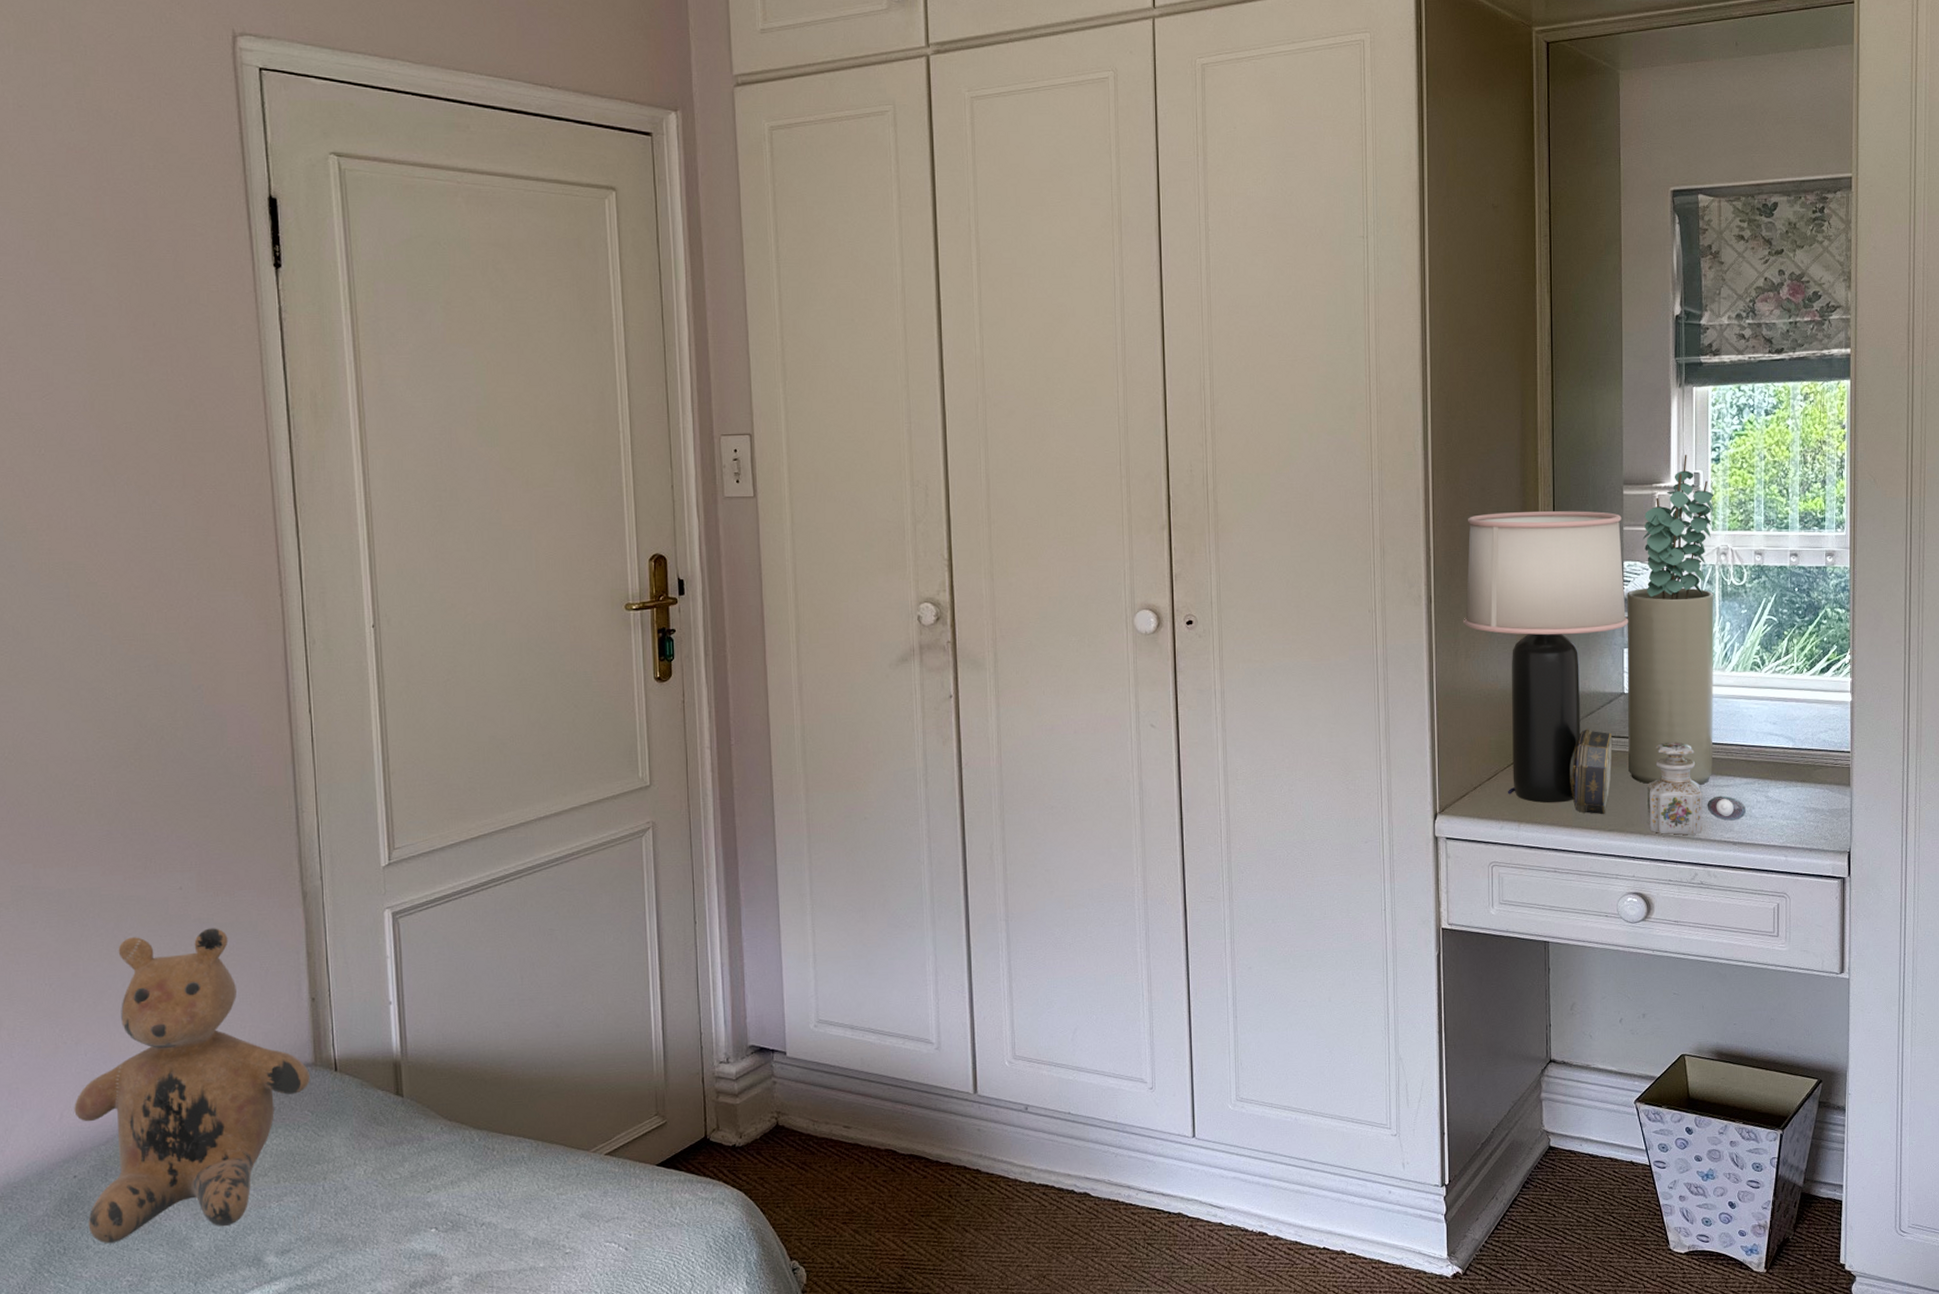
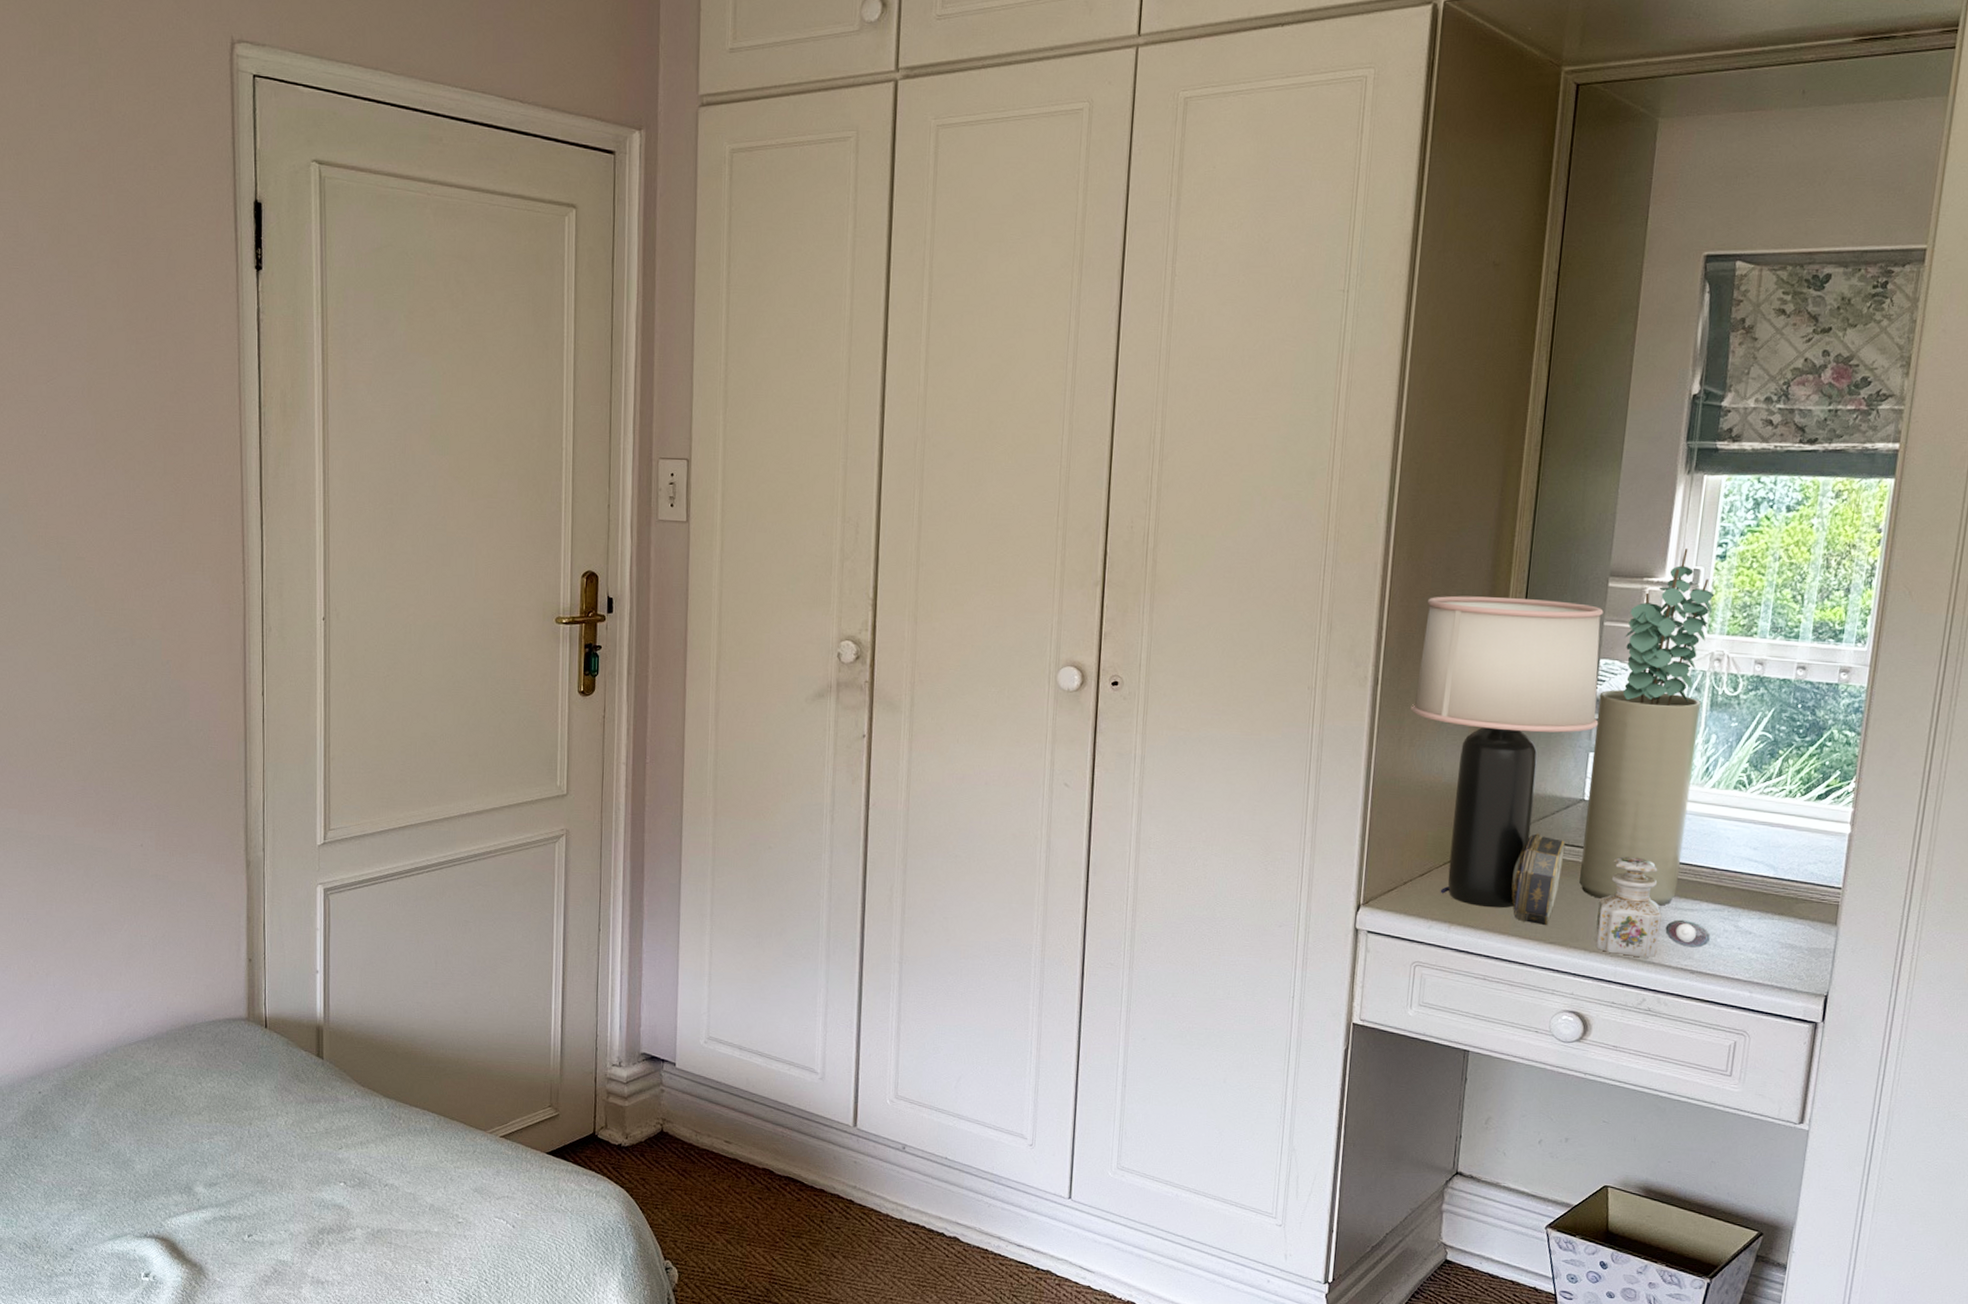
teddy bear: present [74,928,311,1244] -> none [42,884,244,1156]

